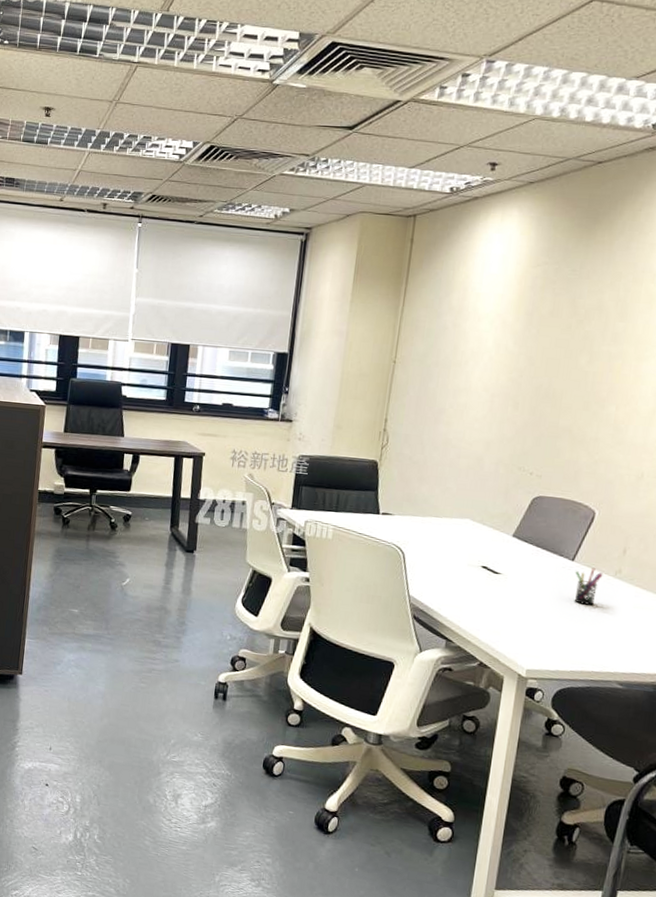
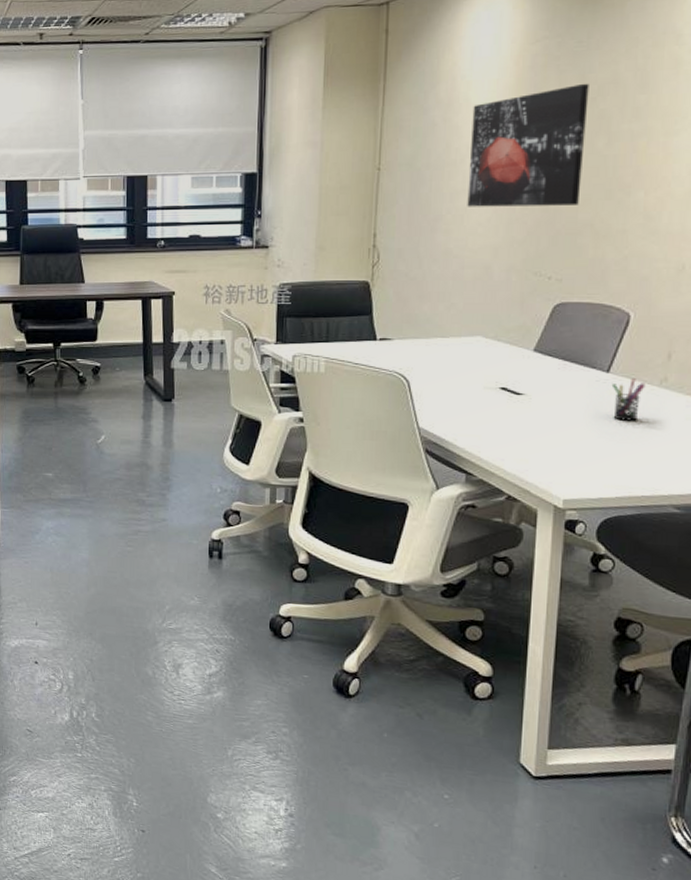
wall art: none [467,306,578,412] -> present [467,83,589,207]

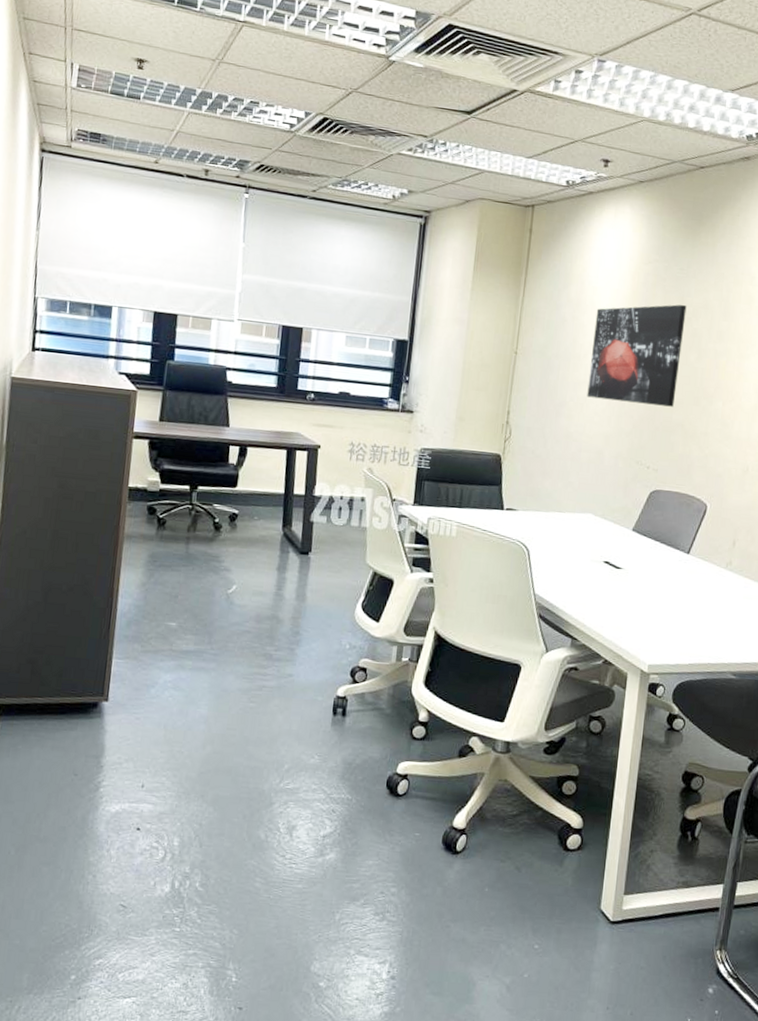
pen holder: present [611,378,646,422] -> none [690,560,716,598]

